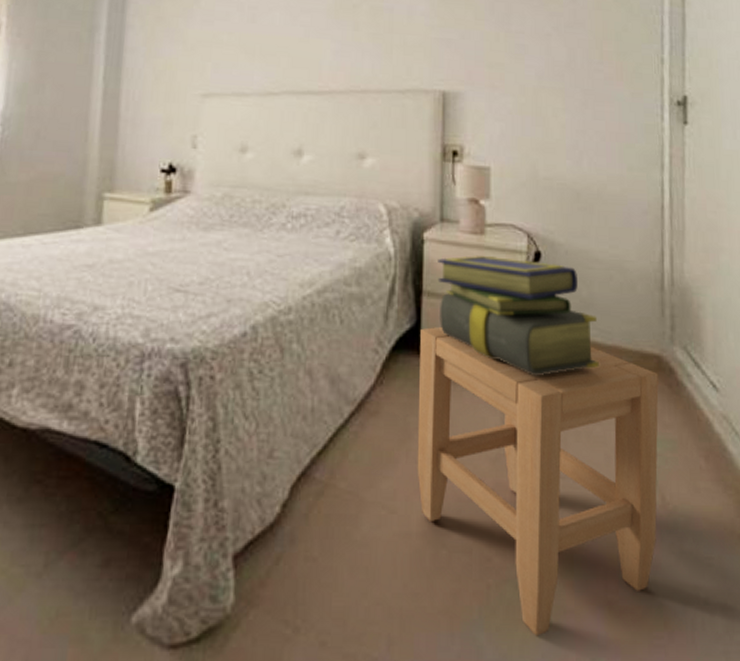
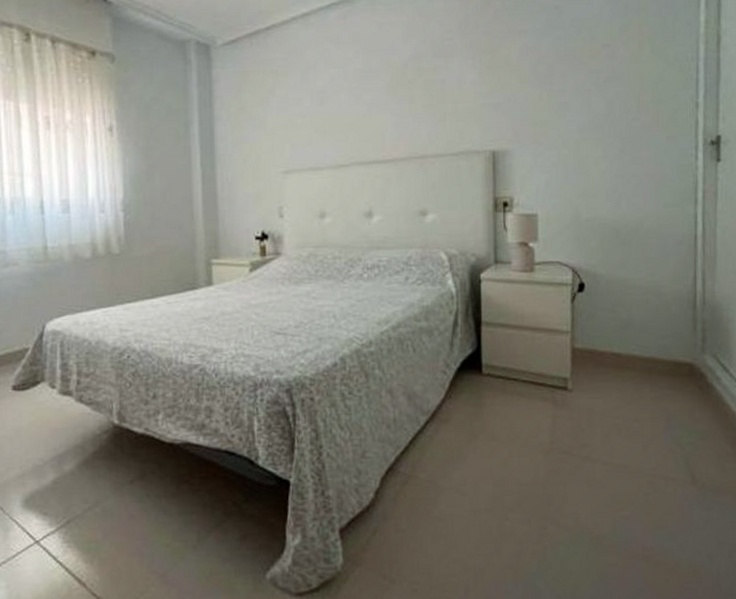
stool: present [417,327,659,637] -> none [481,350,690,583]
stack of books: present [437,256,599,376] -> none [494,290,637,385]

